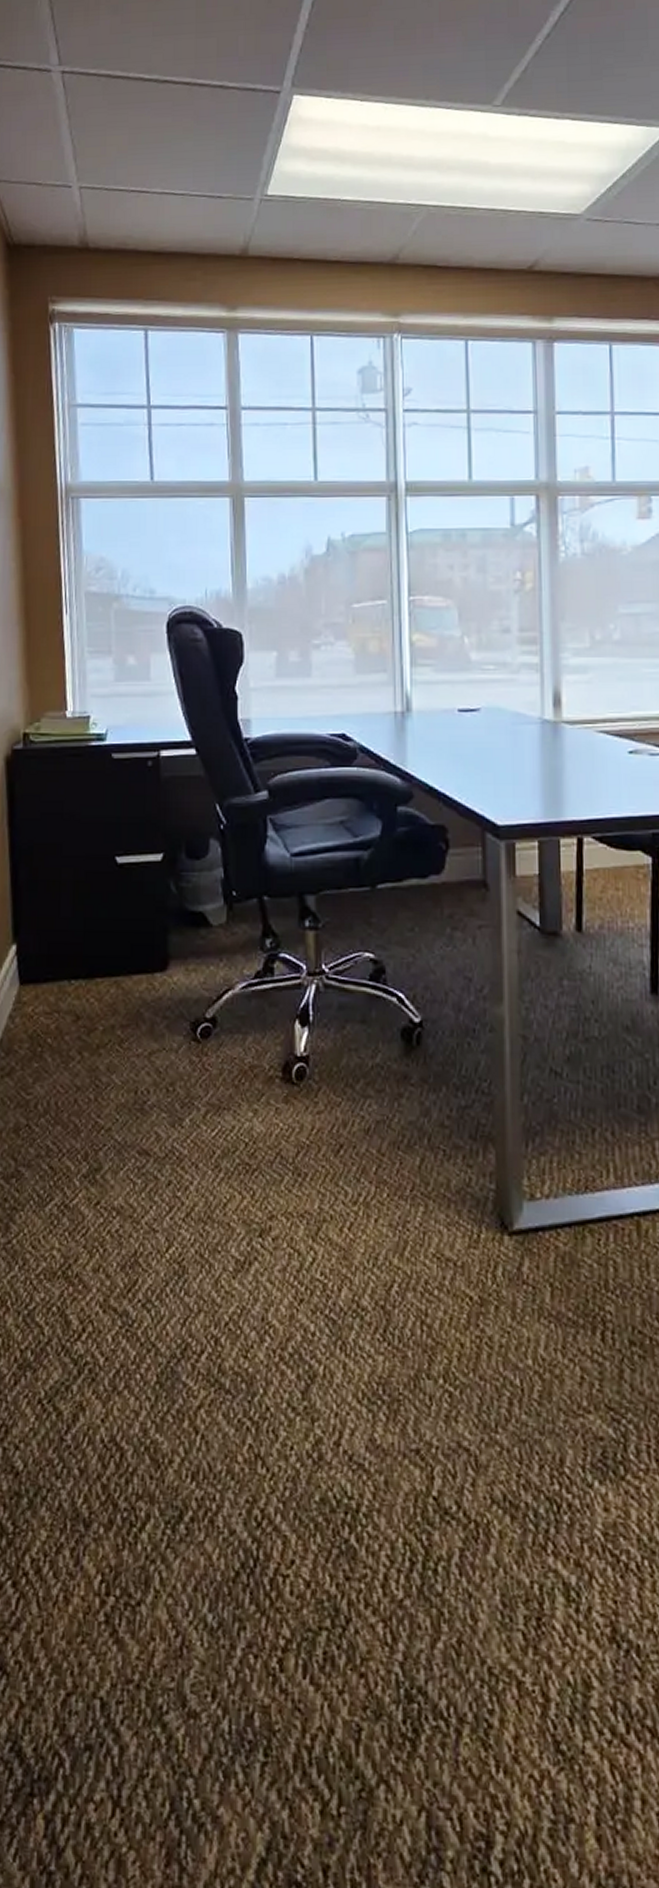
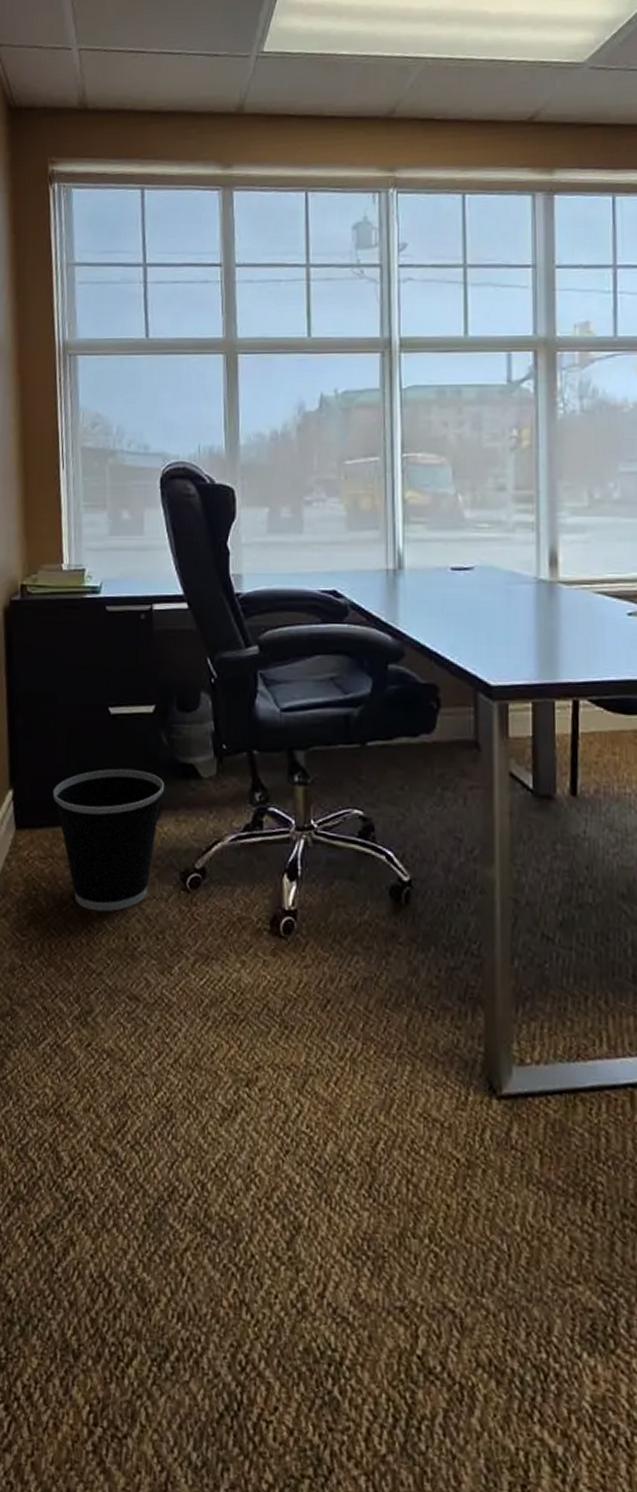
wastebasket: none [58,918,174,1066] -> present [52,768,165,912]

